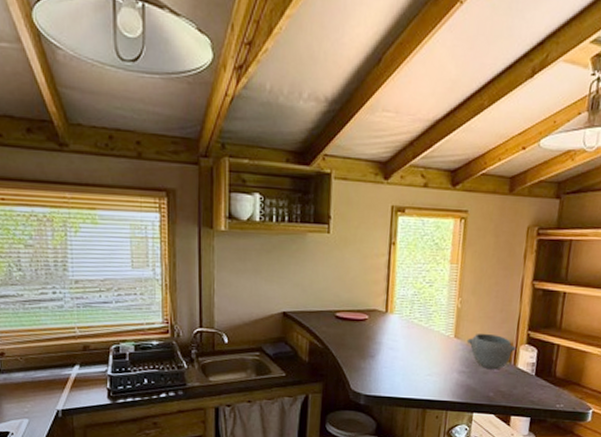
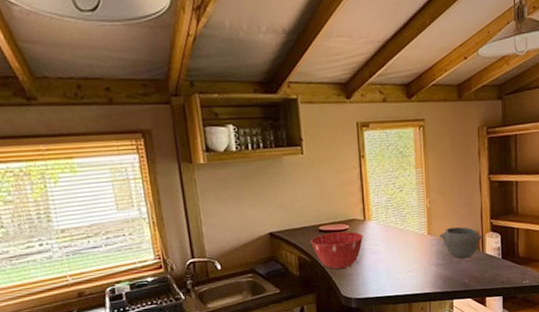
mixing bowl: none [325,320,382,361] -> present [311,231,363,269]

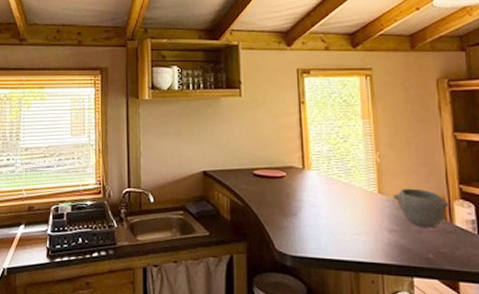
mixing bowl: present [311,231,363,269] -> none [245,178,301,219]

